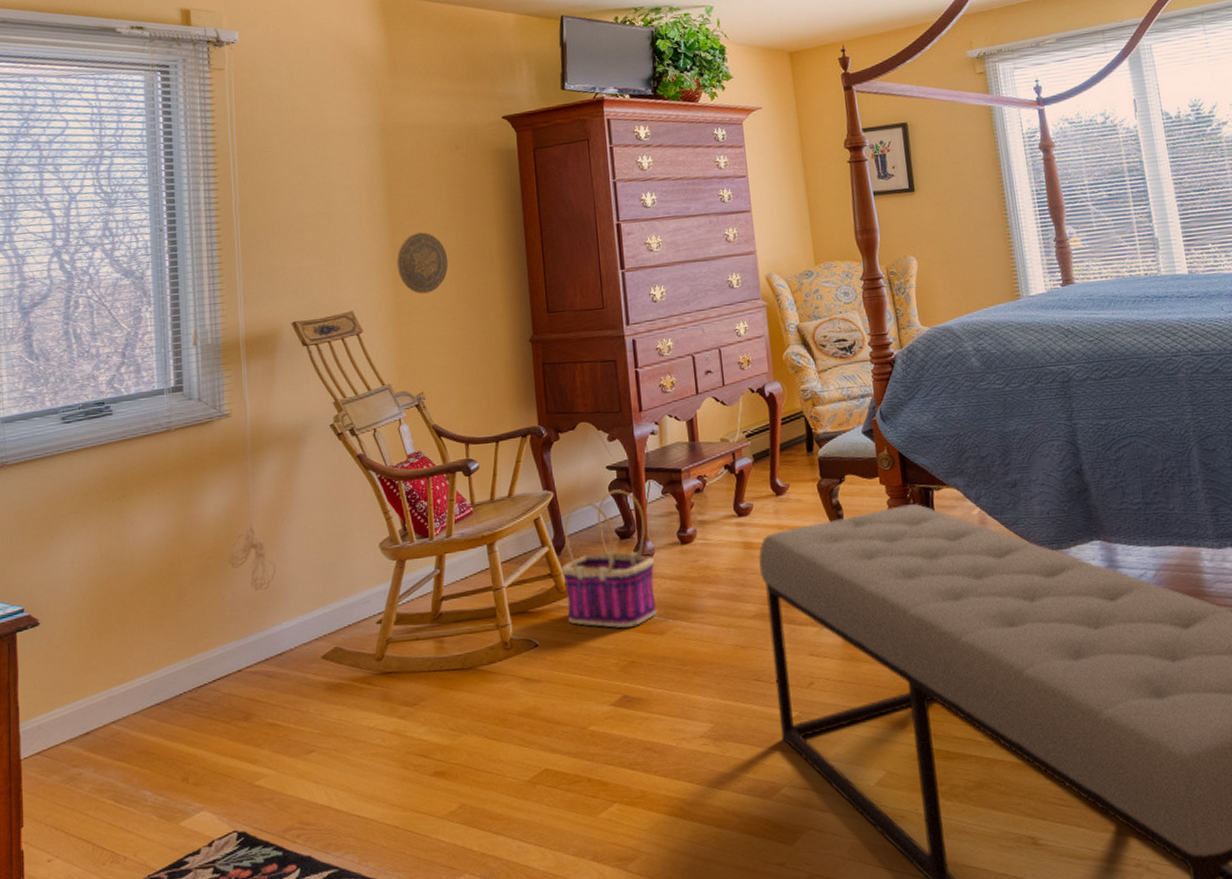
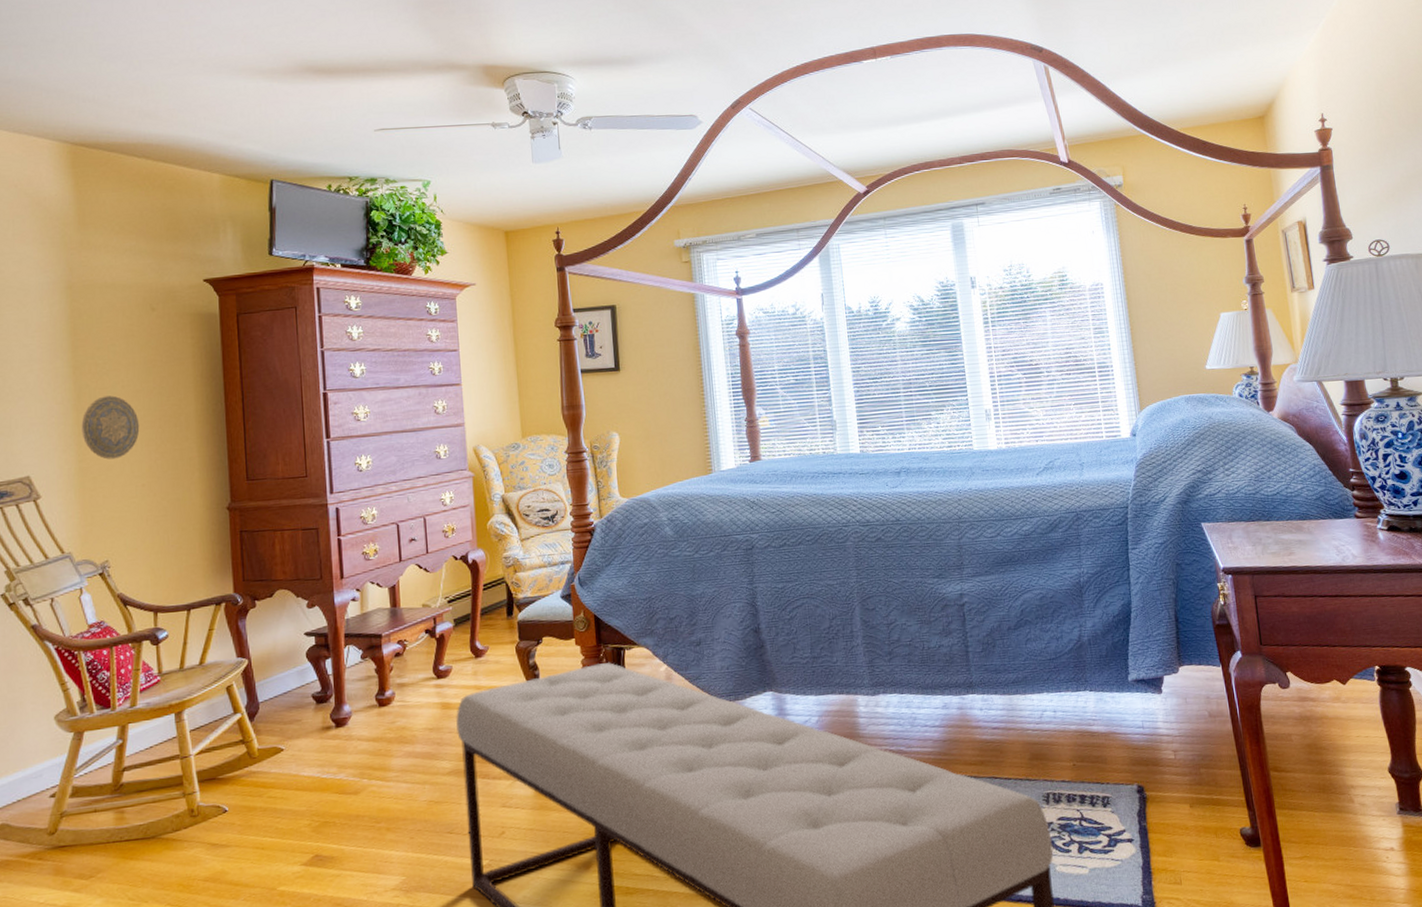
basket: present [562,489,657,629] -> none [255,655,352,790]

